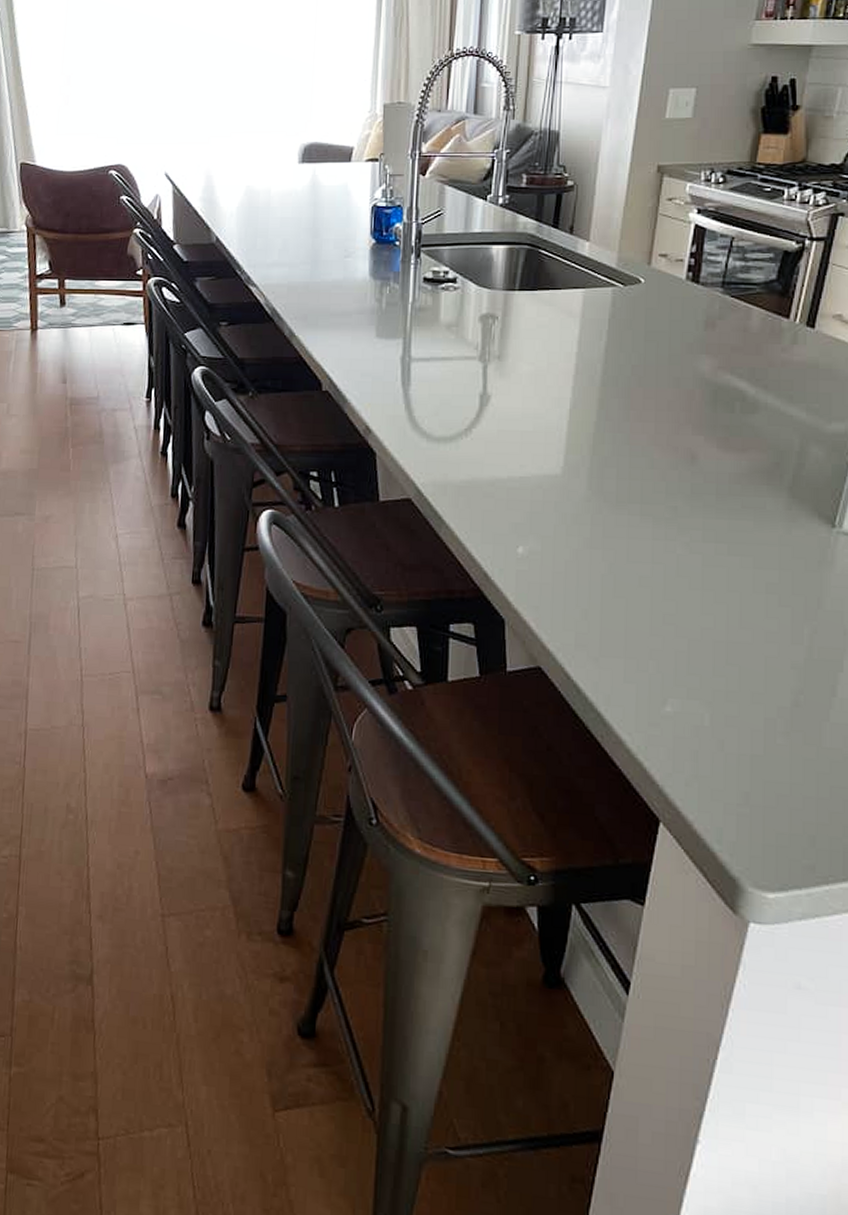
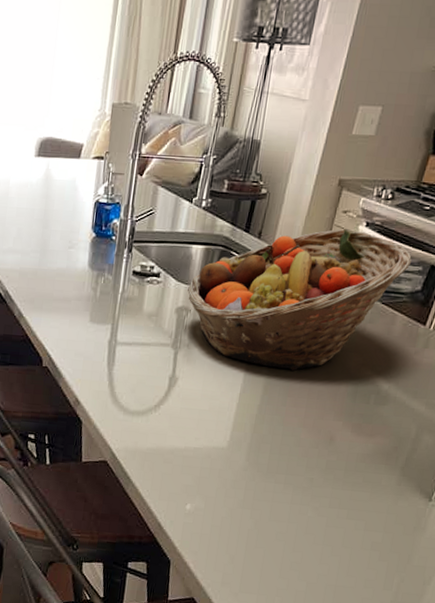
fruit basket: none [492,218,759,379] -> present [188,229,412,371]

